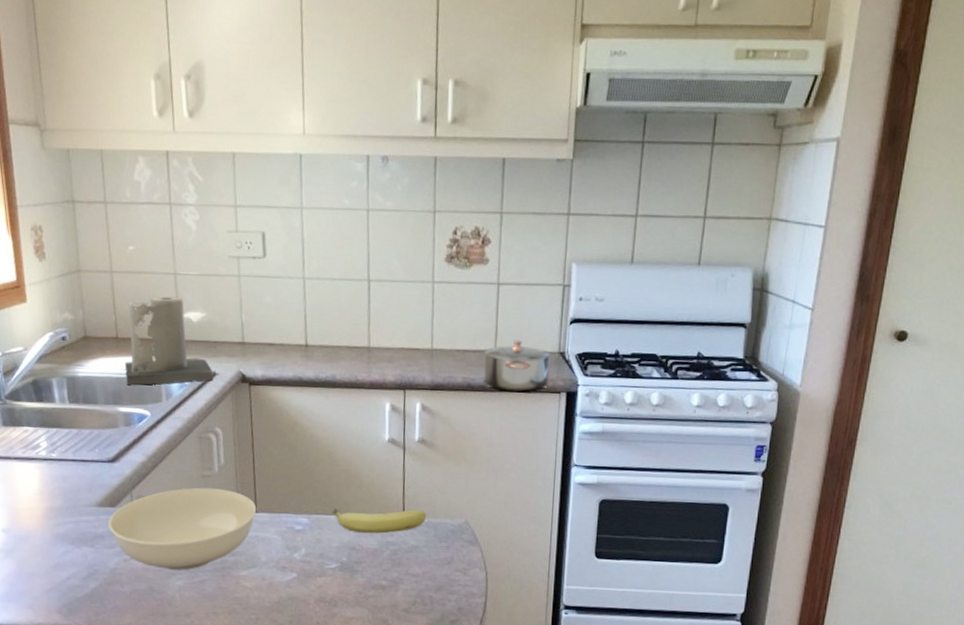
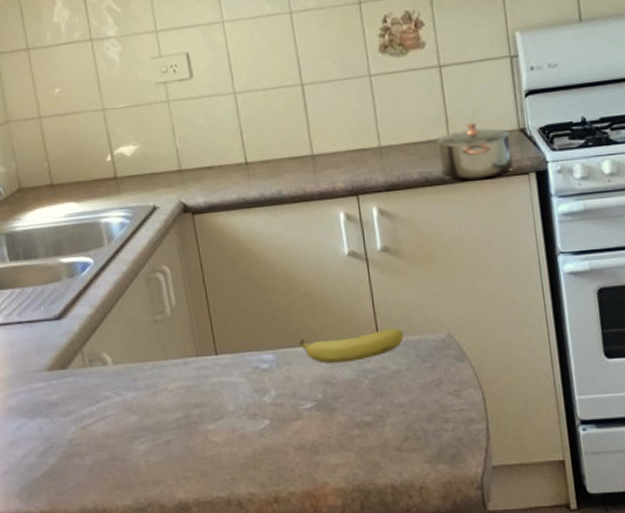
bowl: present [108,487,257,571] -> none [61,333,217,433]
paper towel roll: present [124,296,213,387] -> none [60,132,154,235]

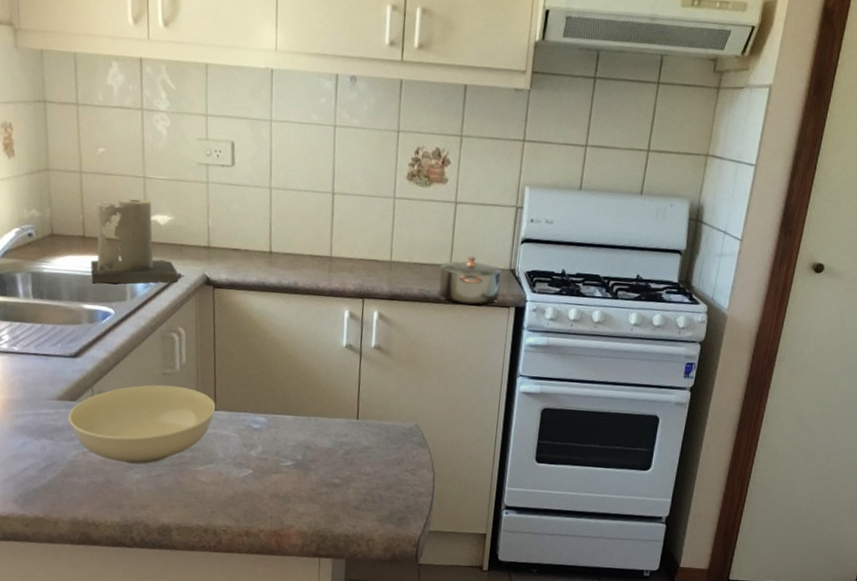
paper towel roll: none [60,132,154,235] -> present [90,198,178,285]
bowl: none [61,333,217,433] -> present [68,385,216,464]
fruit: present [298,328,403,363] -> none [289,409,379,434]

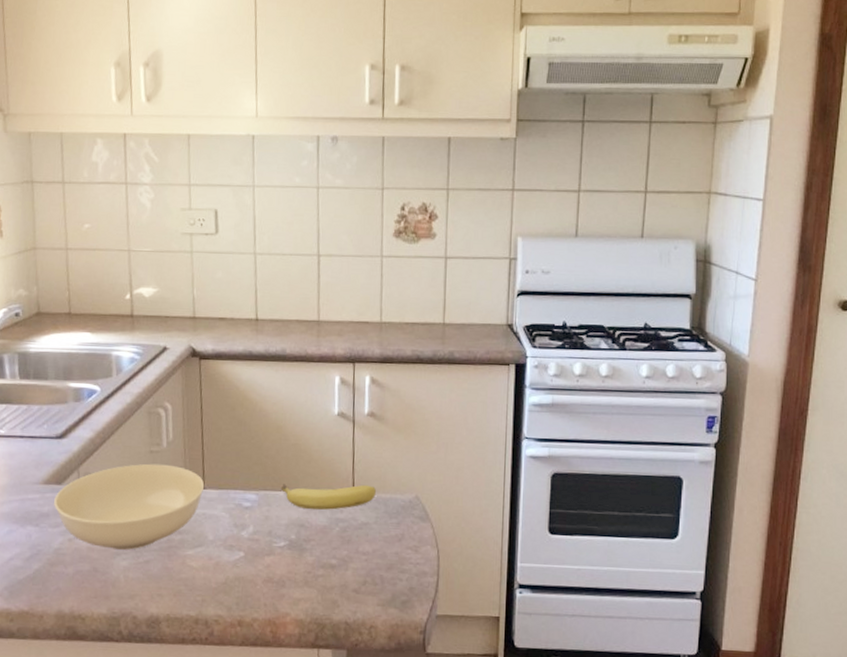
paper towel roll: present [90,198,178,285] -> none [76,272,164,362]
fruit: none [289,409,379,434] -> present [280,484,376,510]
cooking pot: present [439,256,503,305] -> none [433,312,499,364]

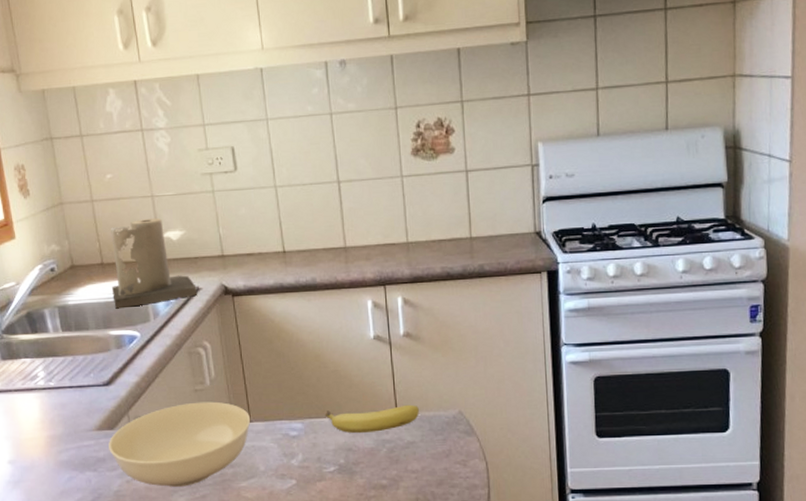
paper towel roll: none [76,272,164,362] -> present [111,217,197,310]

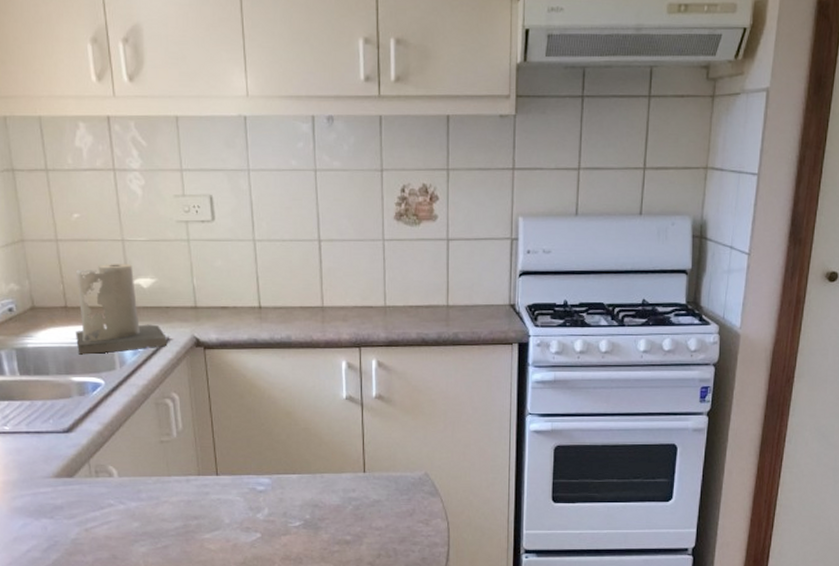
bowl: present [109,401,251,487] -> none [67,453,218,537]
fruit: present [325,404,419,433] -> none [293,464,386,490]

